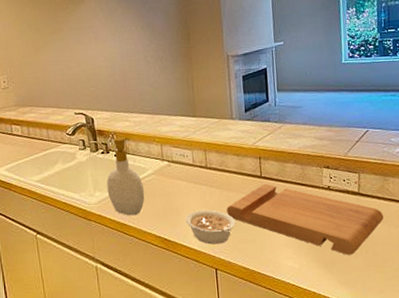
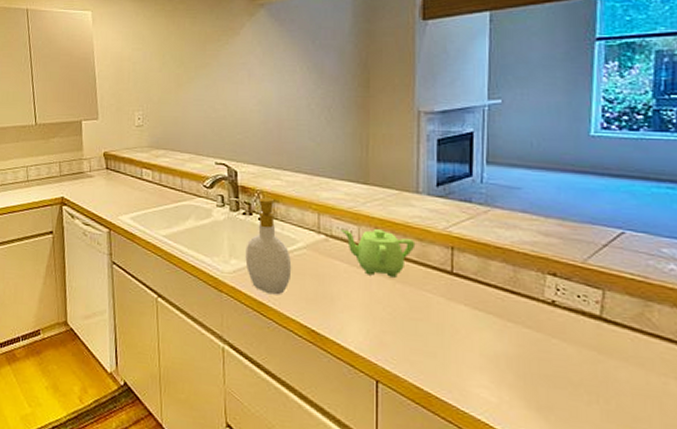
teapot: none [179,151,234,188] -> present [341,229,416,278]
legume: present [185,210,236,245] -> none [342,302,409,350]
cutting board: present [227,183,384,255] -> none [399,282,639,401]

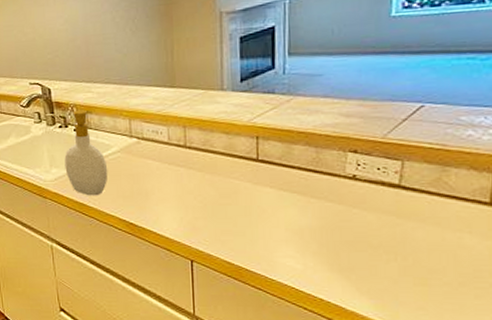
teapot: present [341,229,416,278] -> none [151,128,222,170]

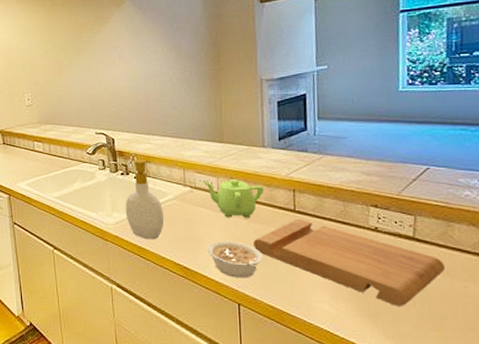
teapot: none [151,128,222,170] -> present [203,179,264,218]
legume: none [156,195,220,234] -> present [207,241,263,278]
cutting board: none [209,168,435,260] -> present [254,218,445,306]

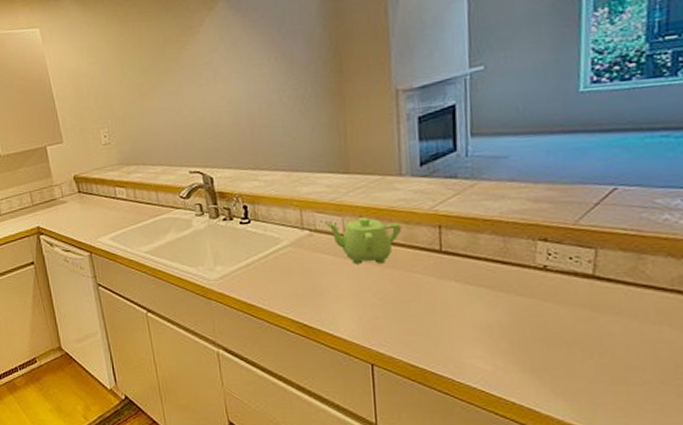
soap bottle: present [125,159,165,240] -> none [230,200,279,296]
legume: present [207,241,263,278] -> none [332,292,401,335]
cutting board: present [254,218,445,306] -> none [389,260,632,358]

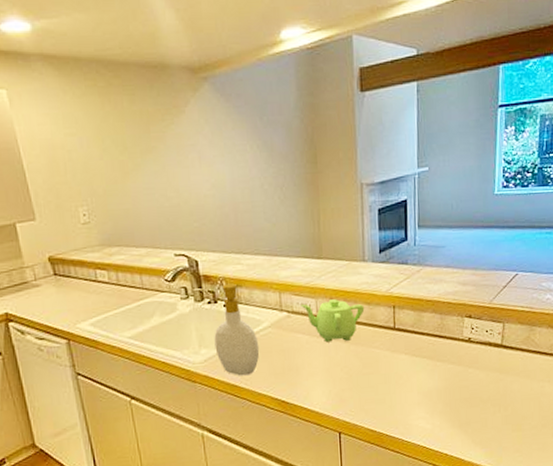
soap bottle: none [230,200,279,296] -> present [214,283,260,376]

